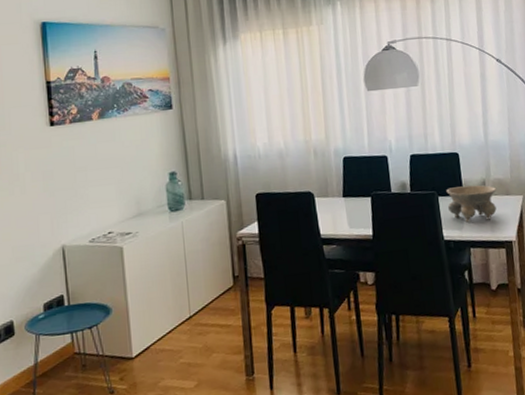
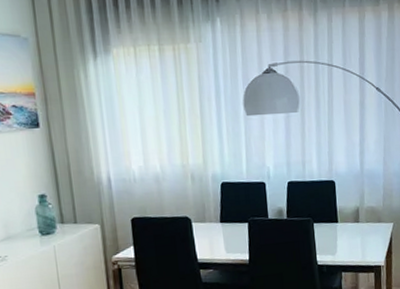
bowl: present [446,185,497,223] -> none [321,212,370,248]

